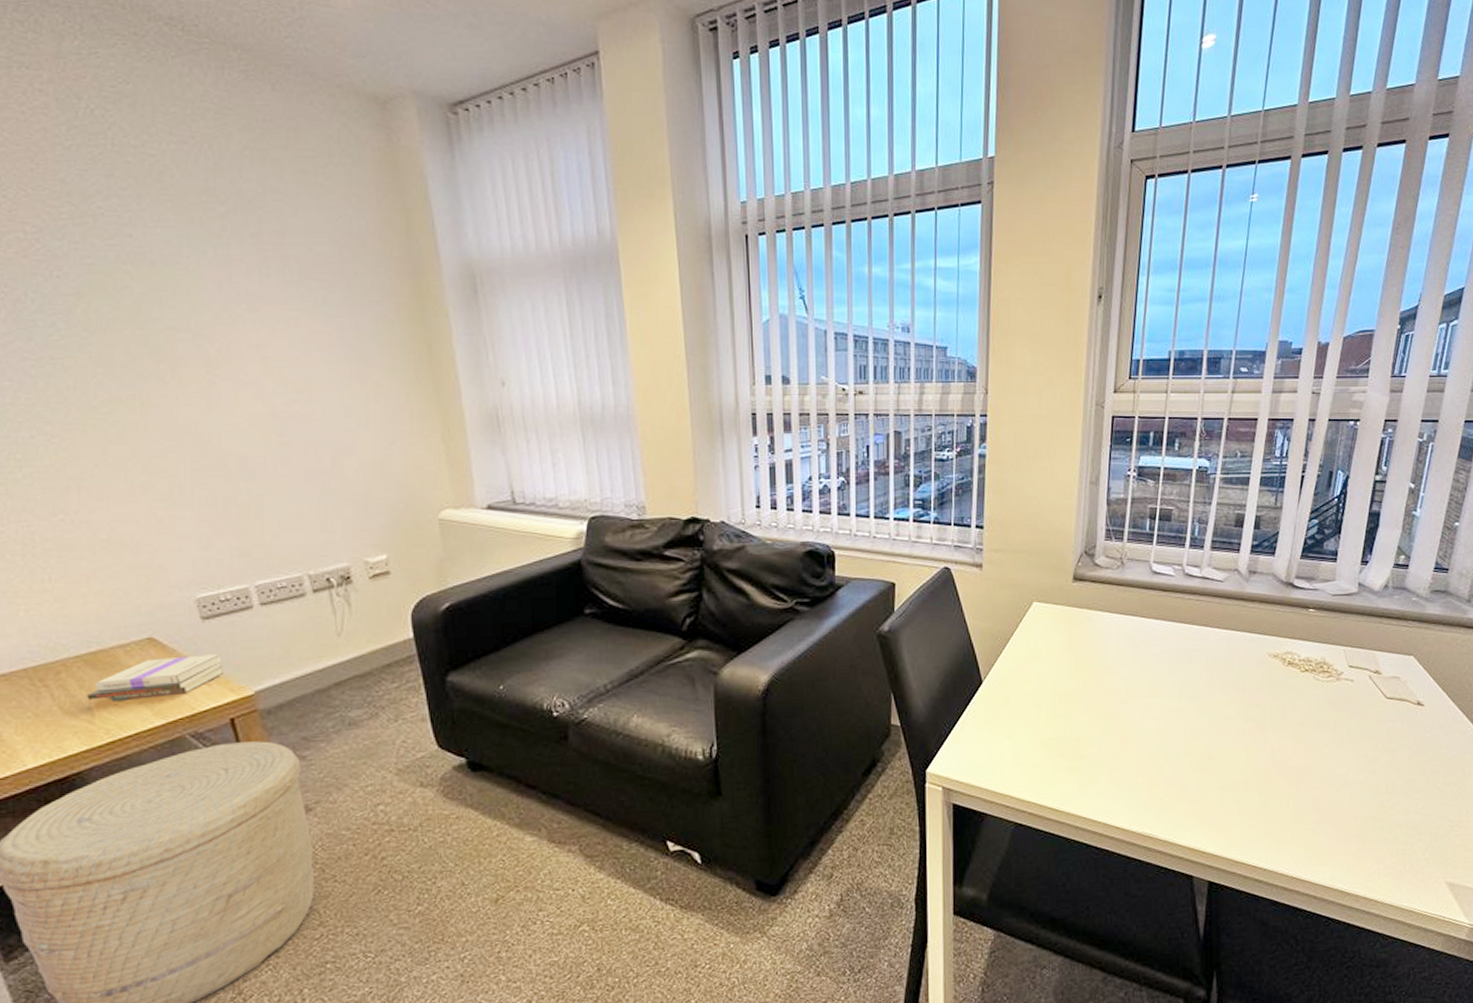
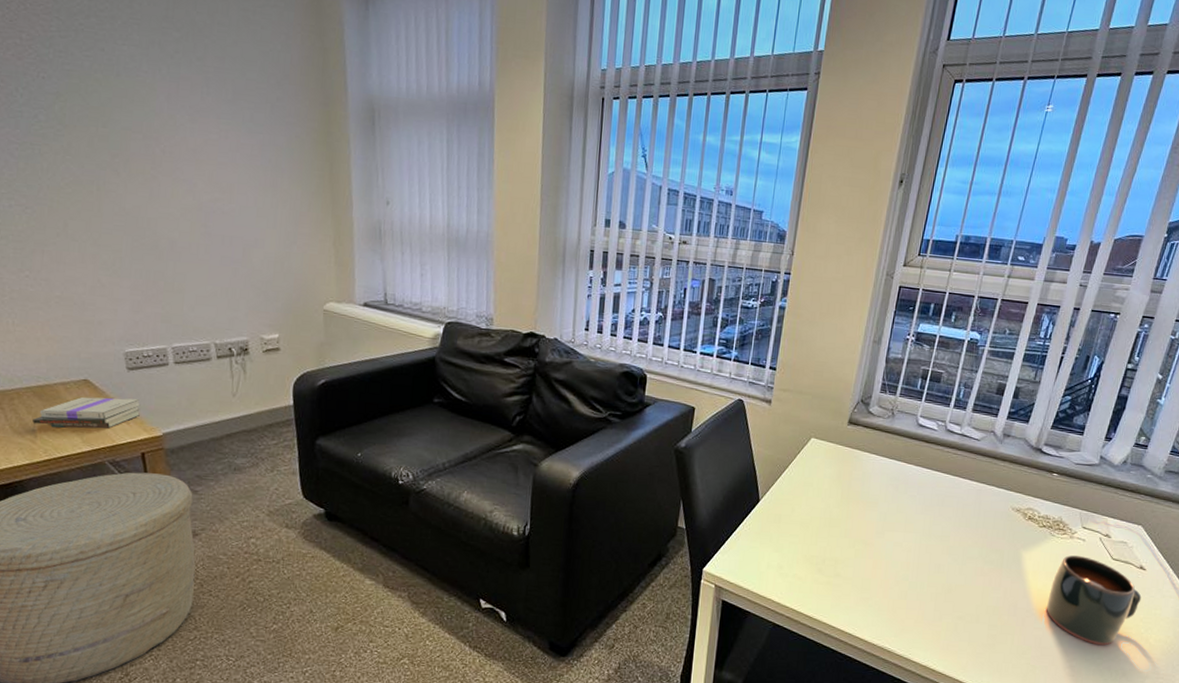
mug: none [1320,698,1423,798] -> present [1046,555,1142,646]

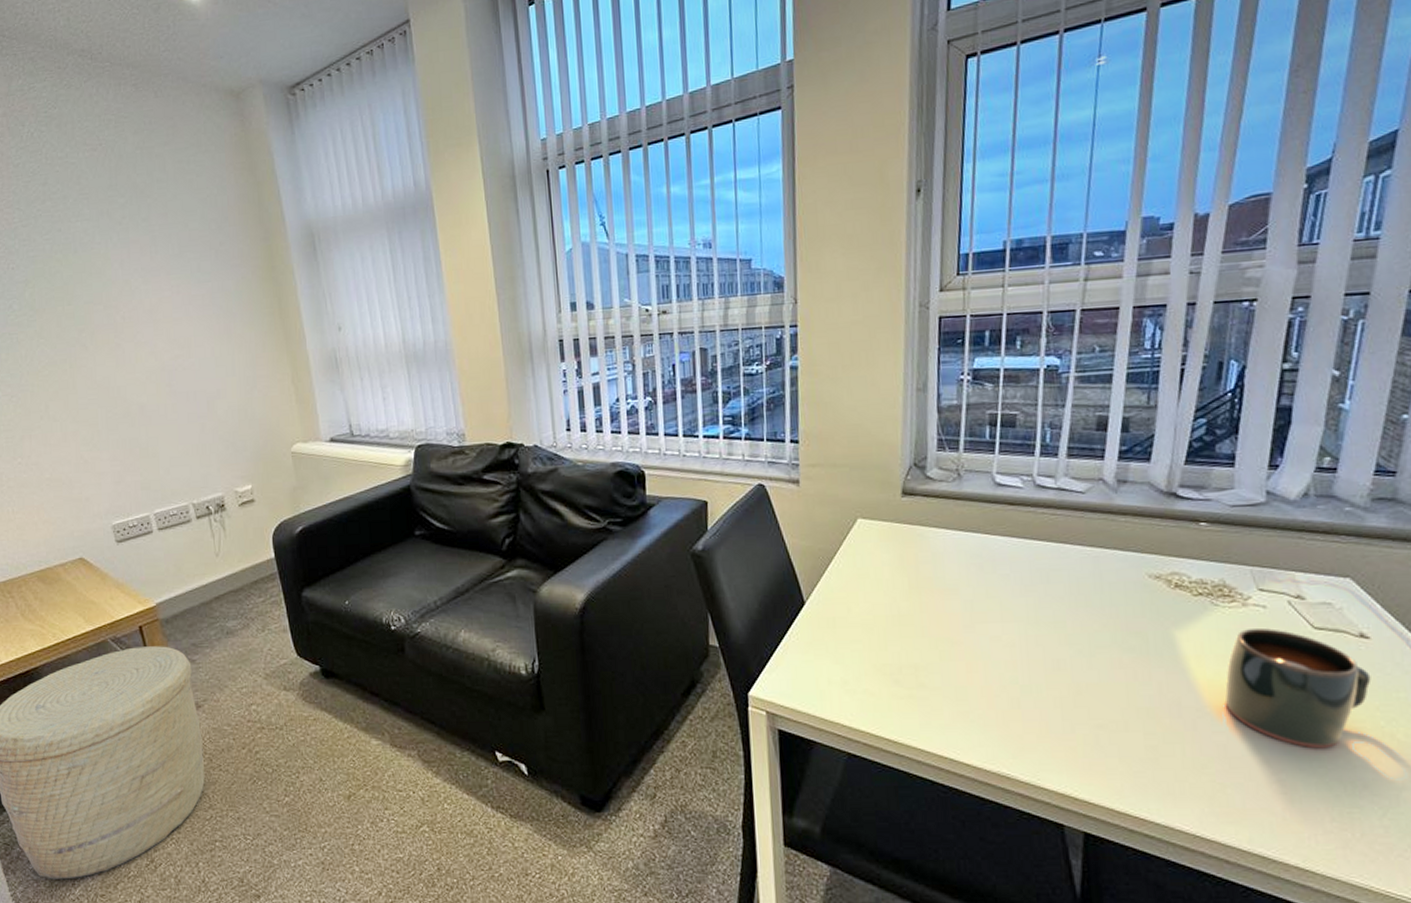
books: present [32,397,141,430] -> none [40,572,133,611]

